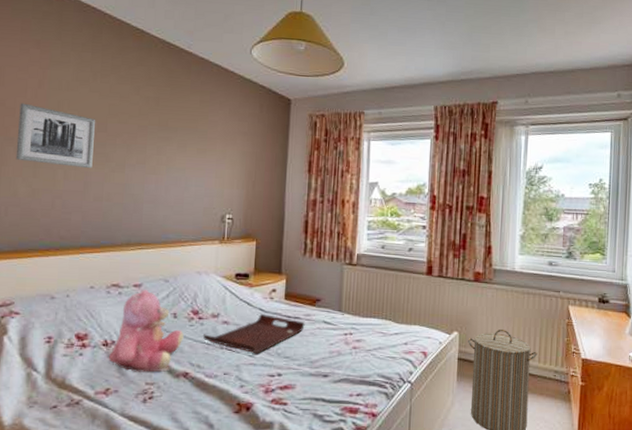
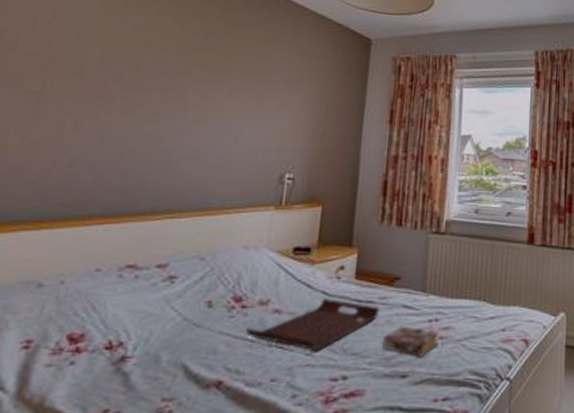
wall art: present [15,103,96,169] -> none [10,35,126,117]
teddy bear: present [109,289,184,373] -> none [112,270,220,384]
book: none [308,337,353,362] -> present [382,326,439,357]

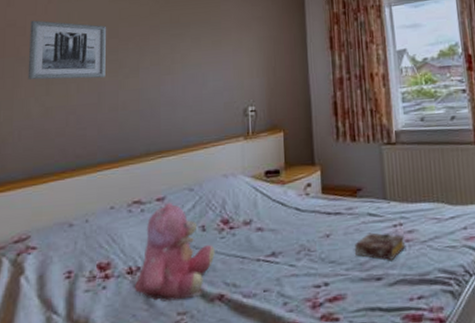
wall art: none [10,35,126,117] -> present [27,20,107,80]
teddy bear: none [112,270,220,384] -> present [135,202,215,302]
serving tray: present [245,297,380,352] -> none [235,213,348,263]

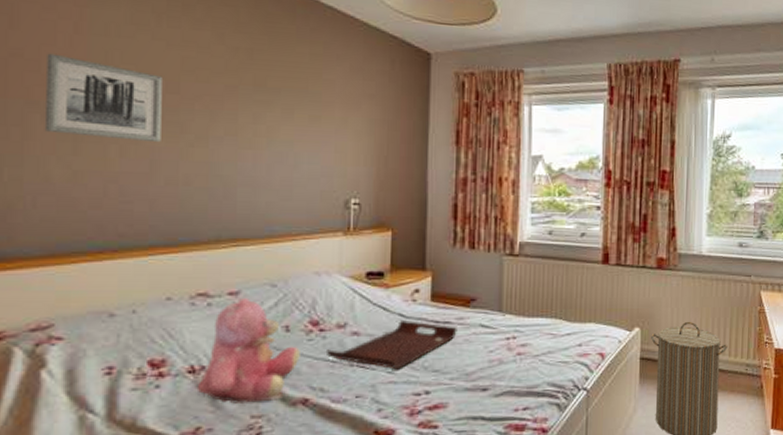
serving tray: none [235,213,348,263] -> present [325,319,457,370]
book: present [355,232,406,261] -> none [462,344,517,372]

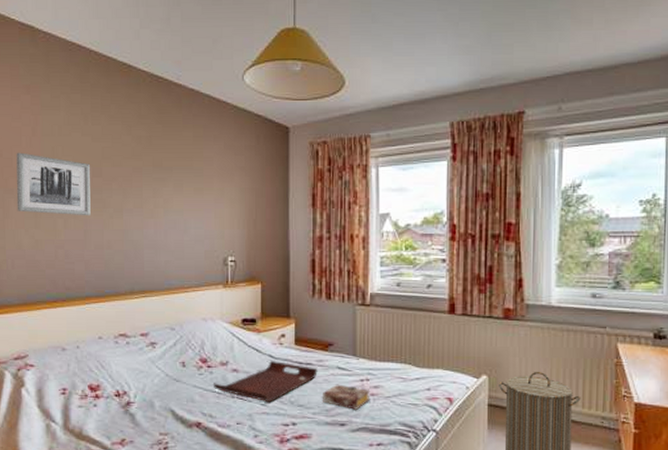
teddy bear: present [198,297,300,404] -> none [122,338,194,423]
book: none [462,344,517,372] -> present [323,384,371,410]

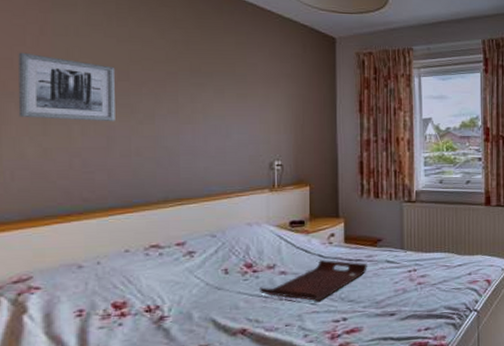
book: present [323,384,371,410] -> none [373,276,418,300]

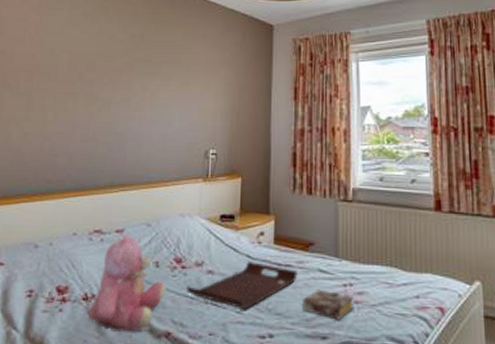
wall art: present [18,52,116,122] -> none [11,49,86,109]
teddy bear: none [154,247,238,336] -> present [88,234,166,332]
book: none [373,276,418,300] -> present [303,289,355,320]

